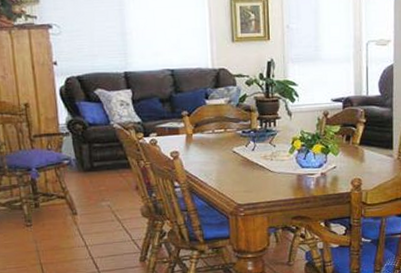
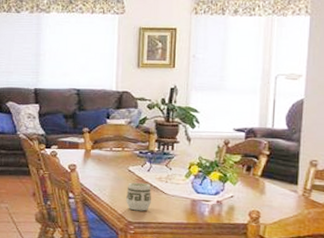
cup: none [233,163,259,193] -> present [126,182,152,211]

